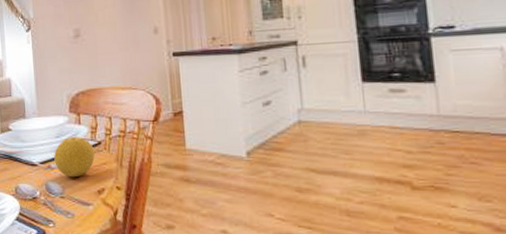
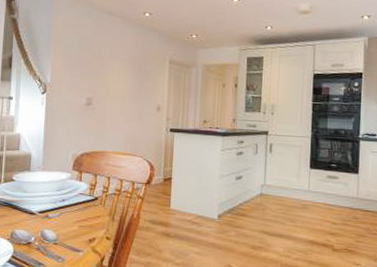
fruit: present [54,137,95,178] -> none [52,191,91,227]

